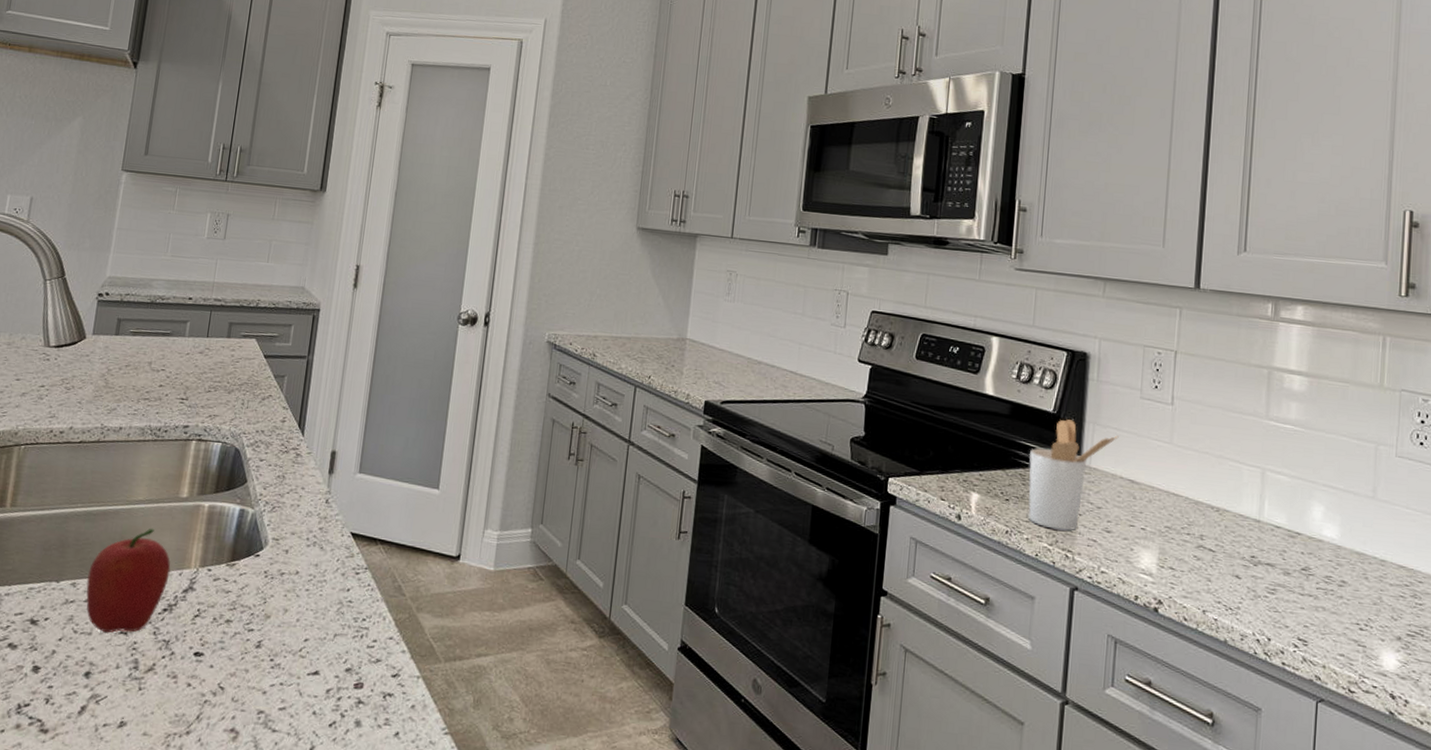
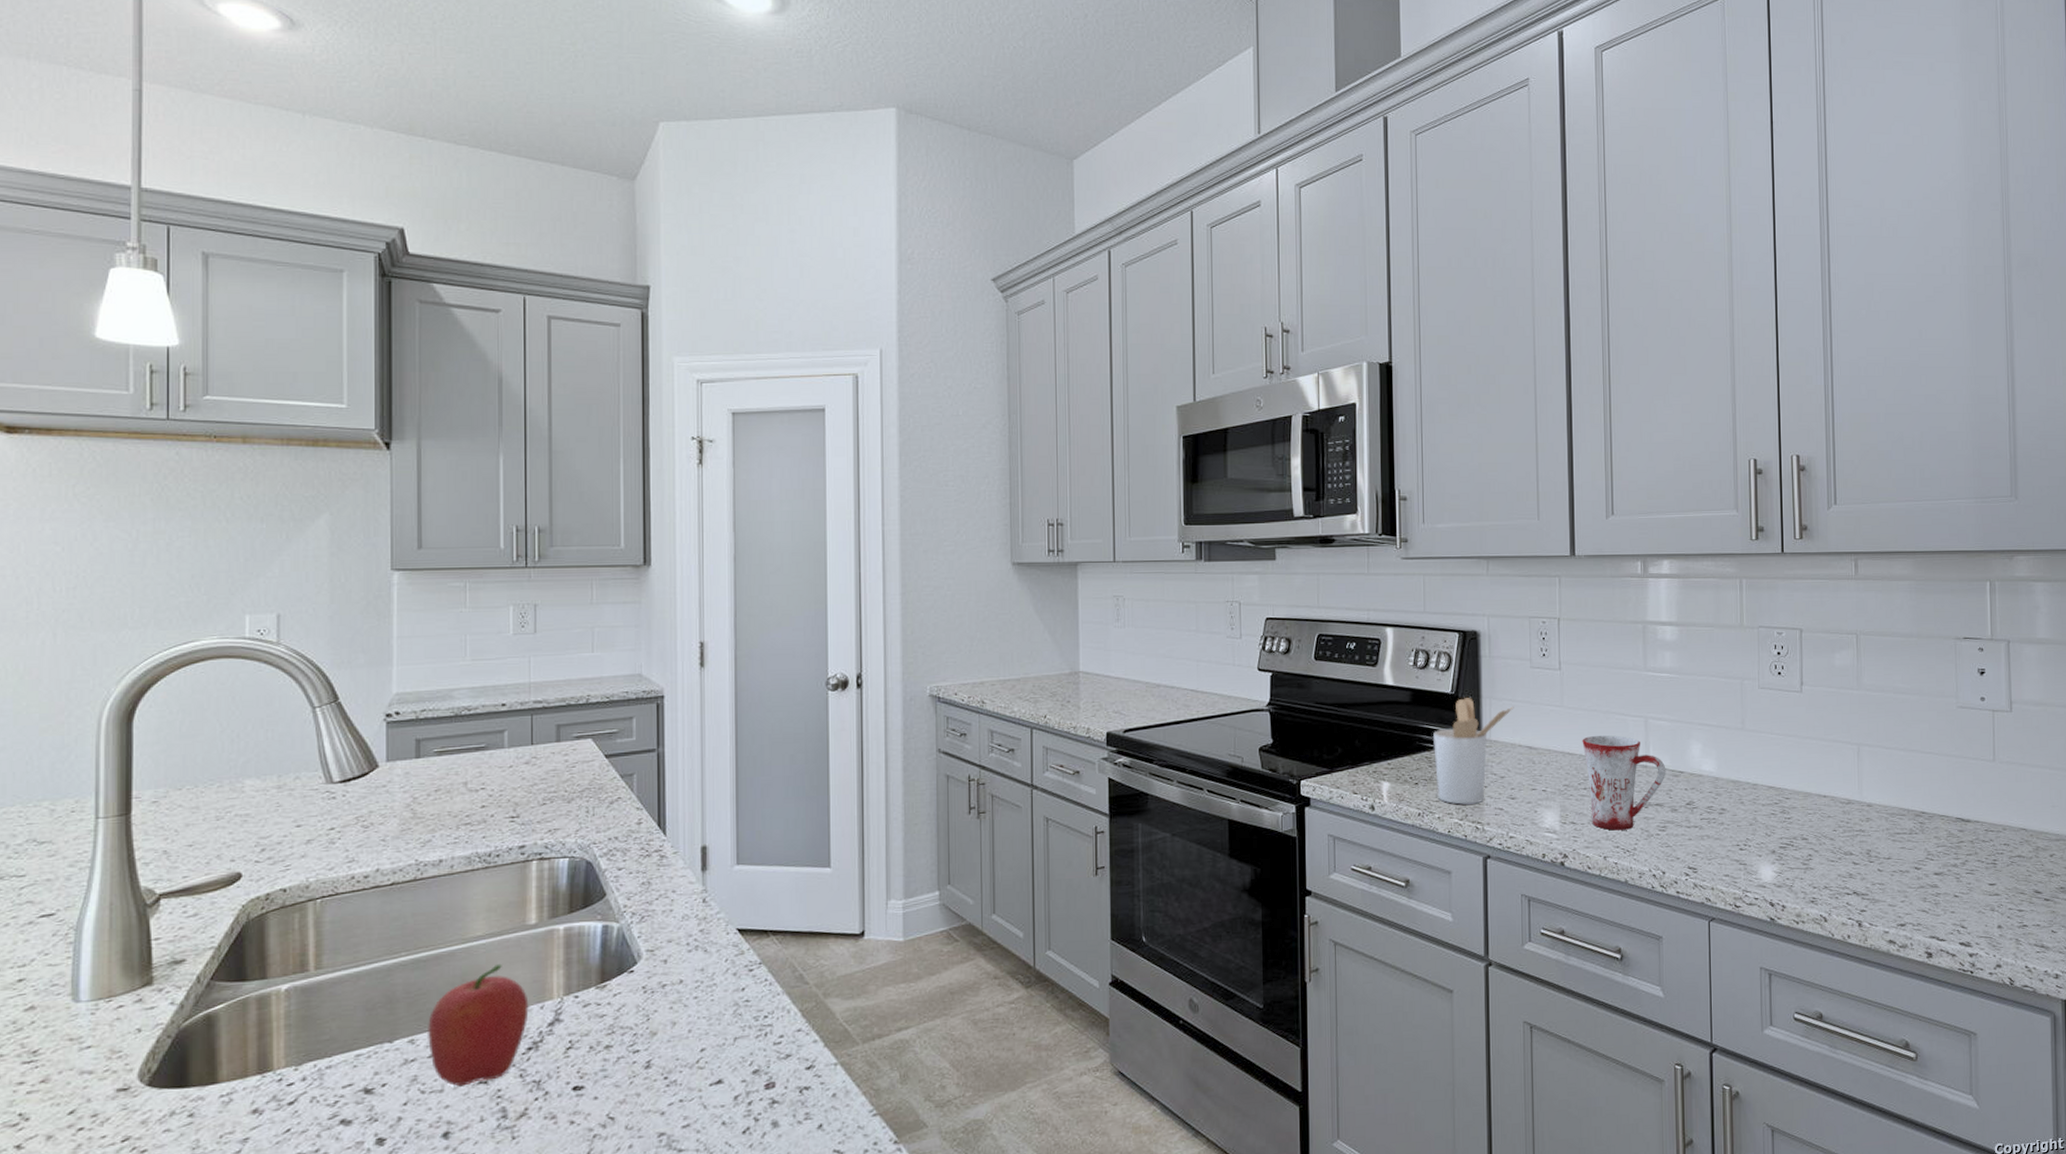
mug: none [1189,479,1282,586] -> present [1582,735,1666,831]

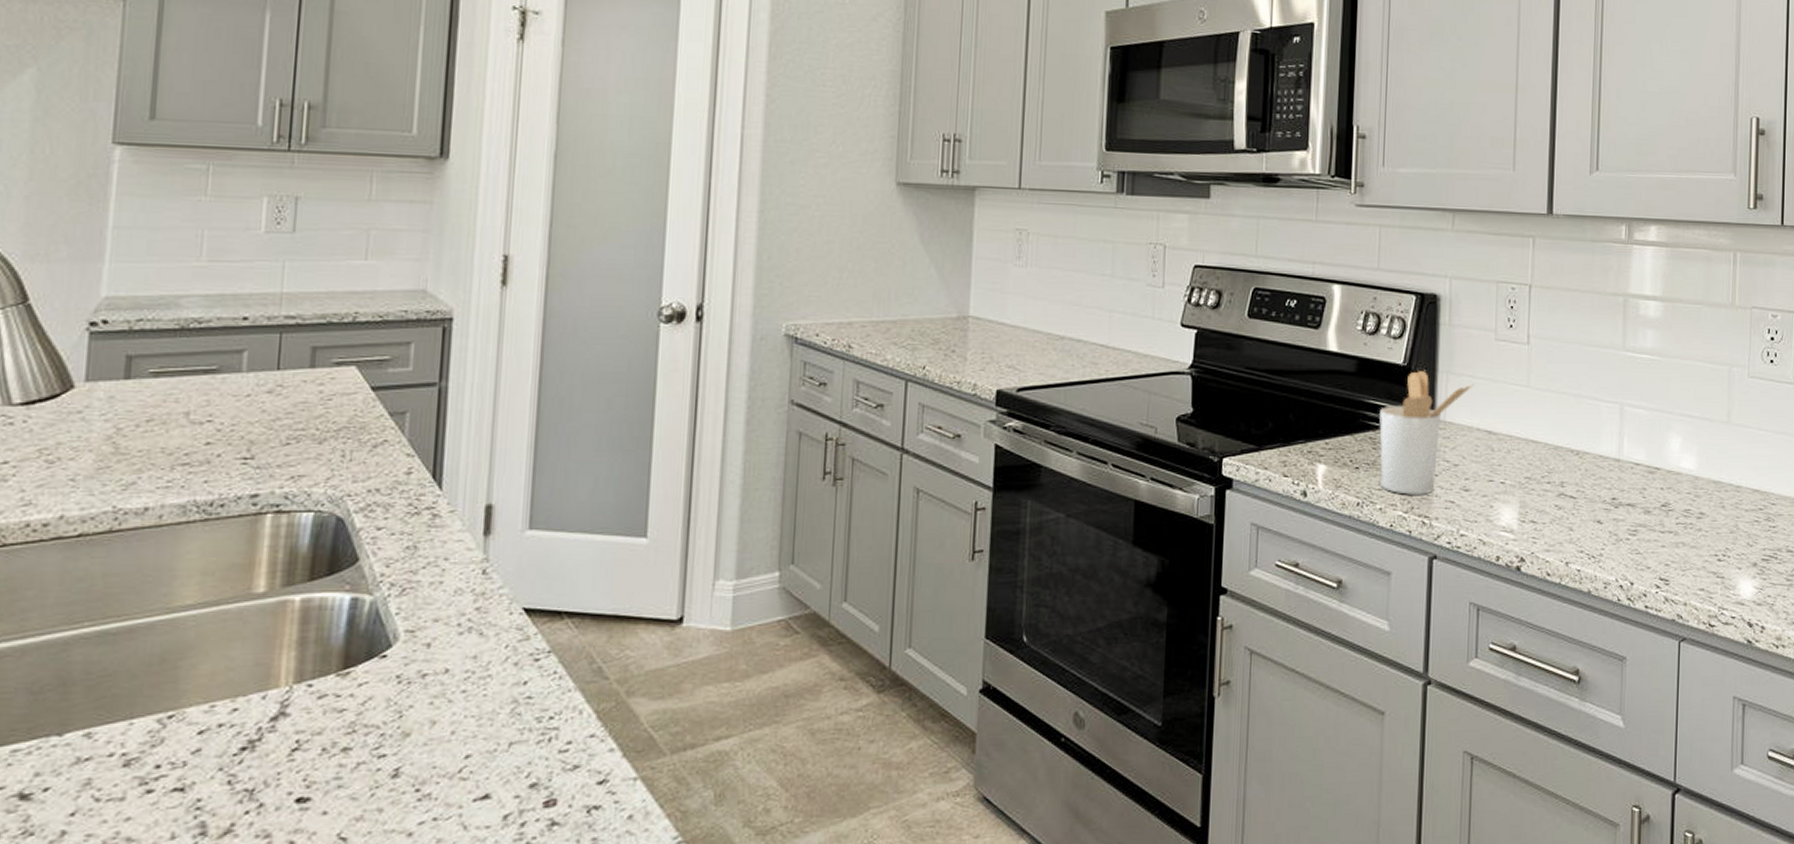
fruit: present [426,963,529,1087] -> none [108,640,247,794]
mug: present [1582,735,1666,831] -> none [1548,421,1641,532]

